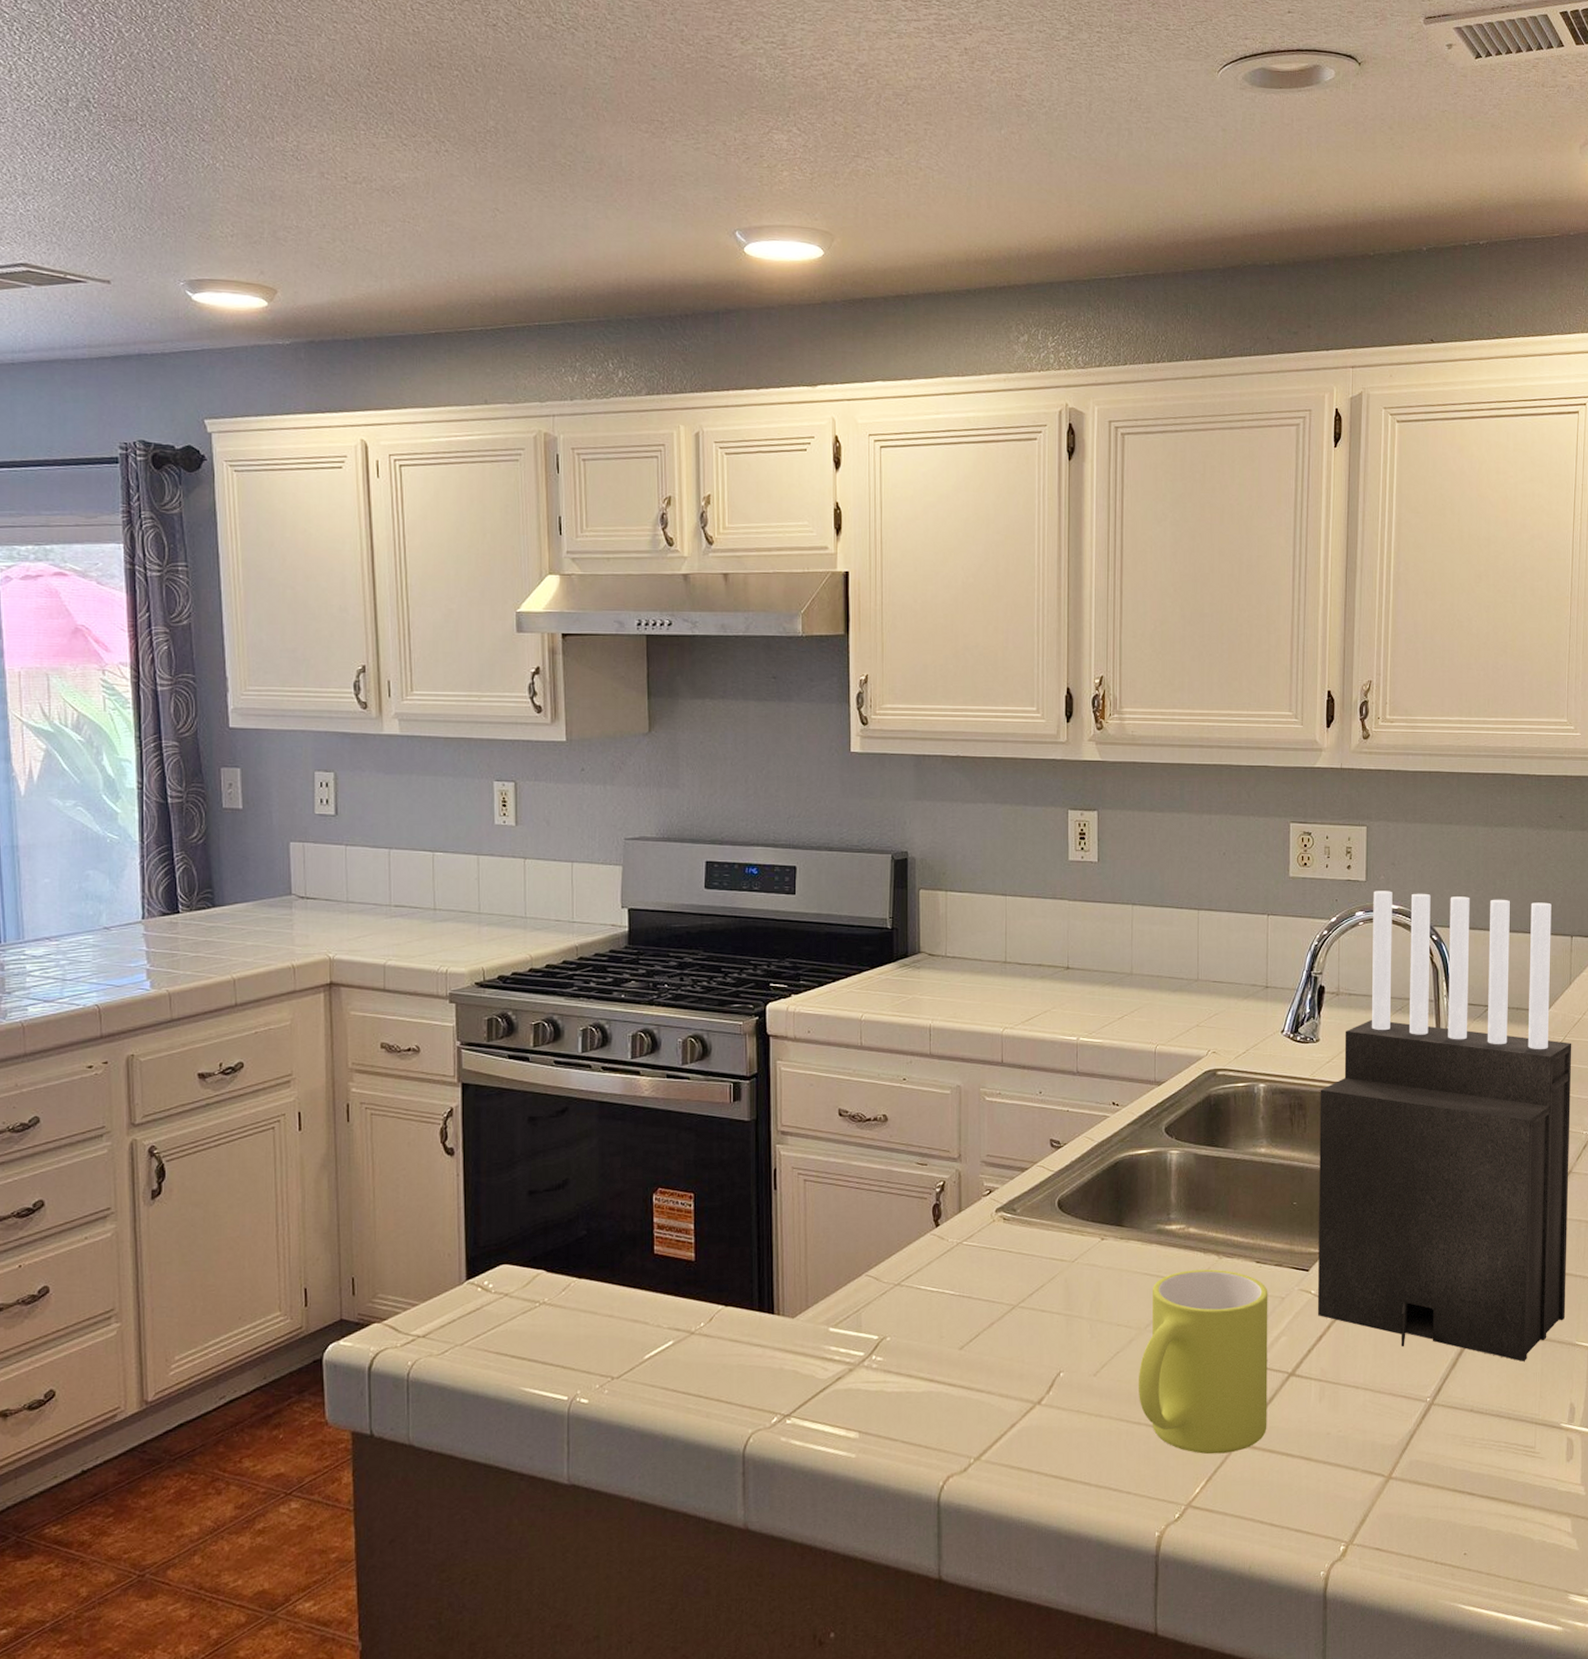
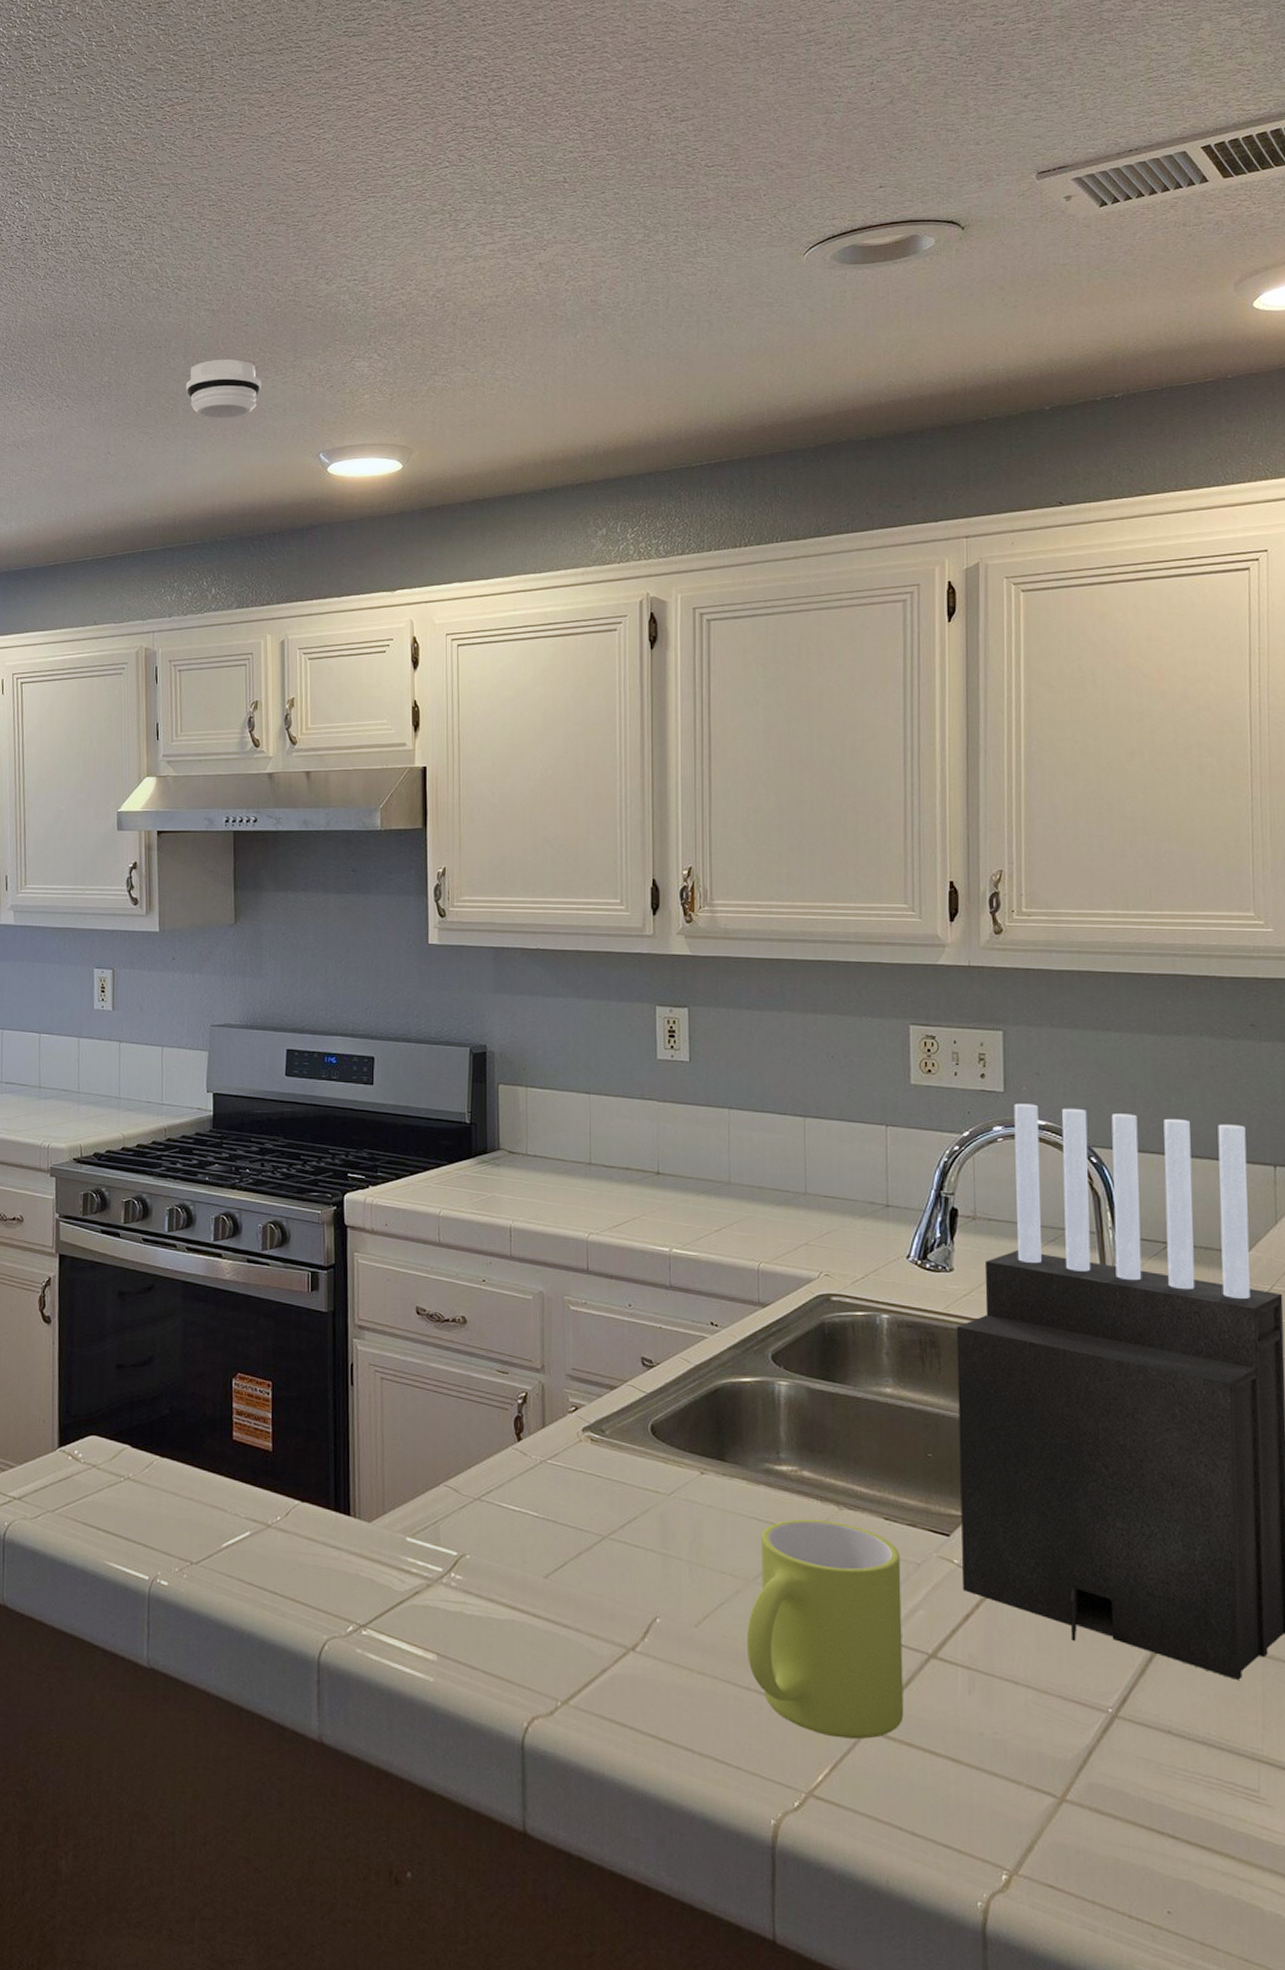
smoke detector: none [585,114,671,184] -> present [186,359,261,419]

